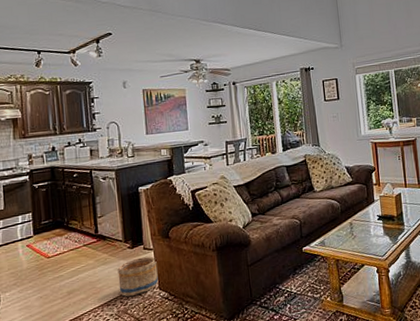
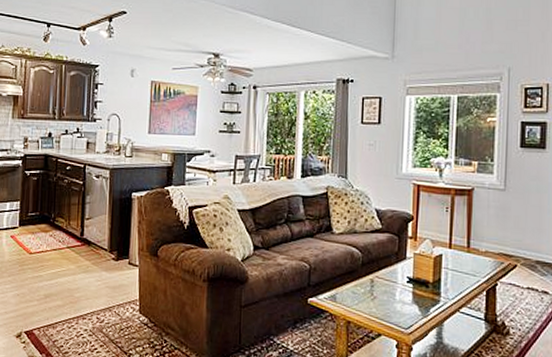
basket: present [117,256,159,297] -> none [97,272,141,314]

